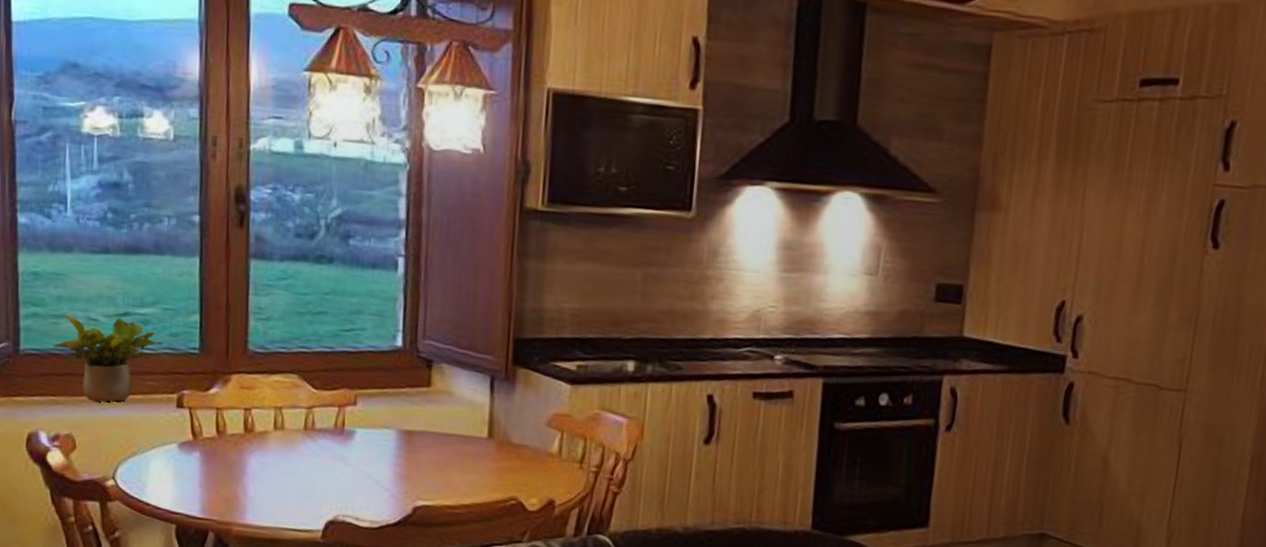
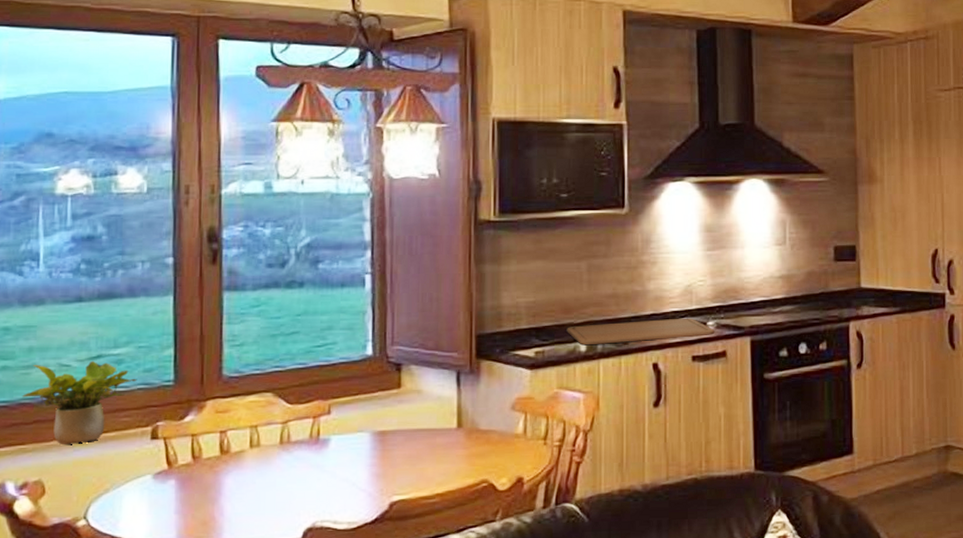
chopping board: none [614,341,782,371] -> present [567,318,714,346]

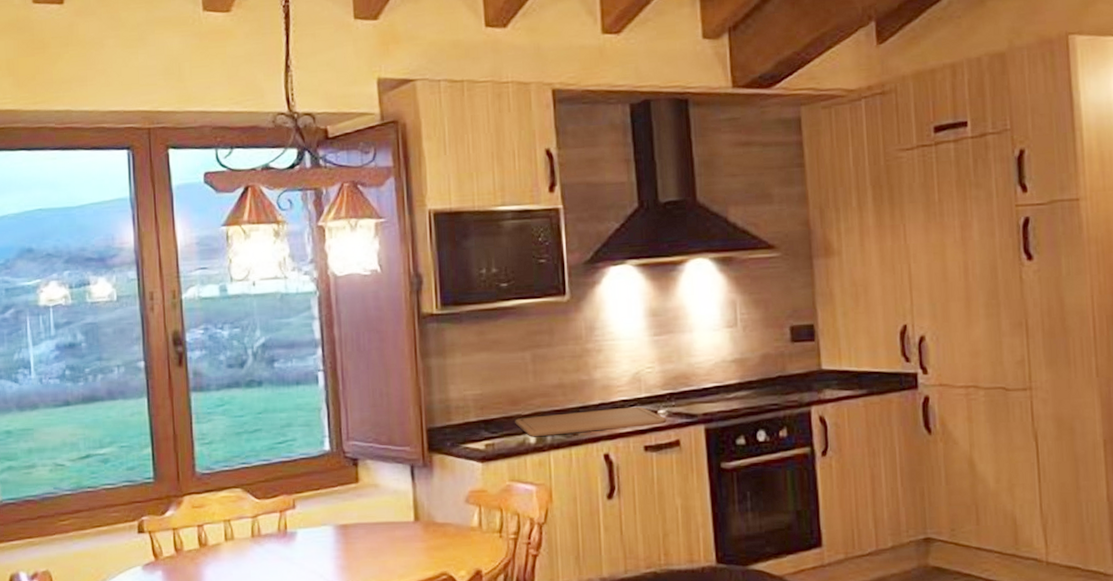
potted plant: present [21,360,137,444] -> none [26,460,122,538]

